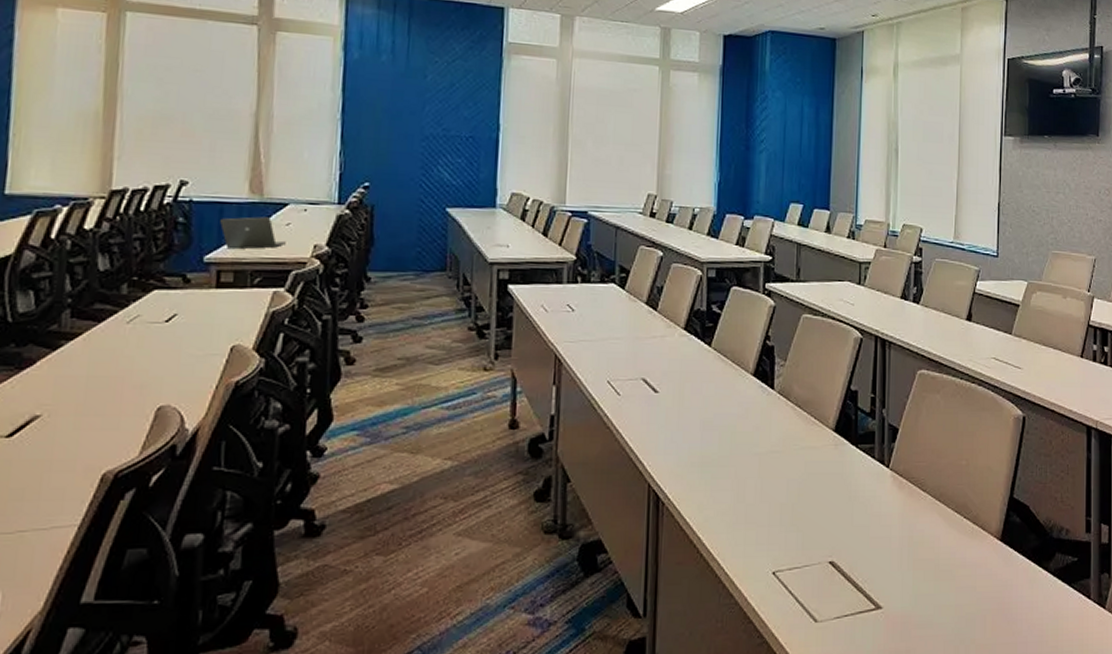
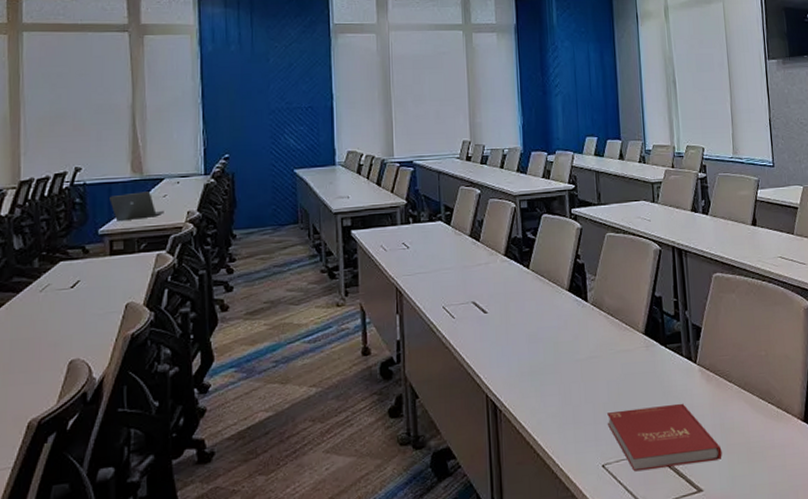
book: none [783,510,907,582] -> present [607,403,722,472]

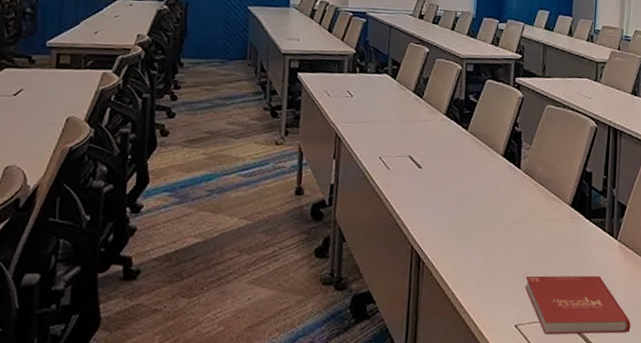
laptop: present [110,191,164,222] -> none [60,9,114,37]

